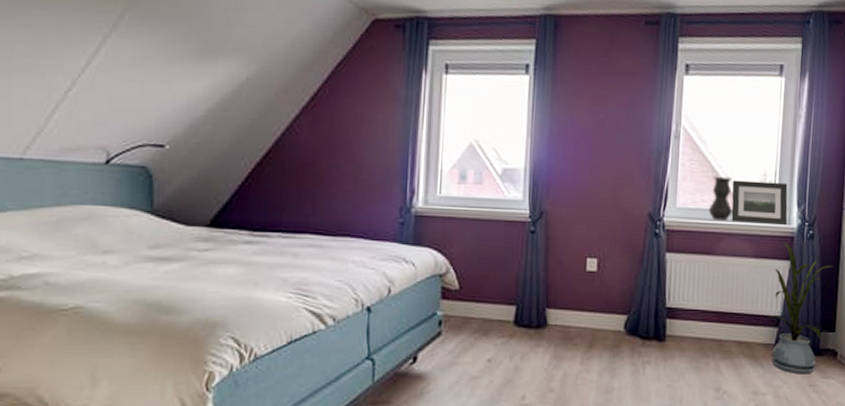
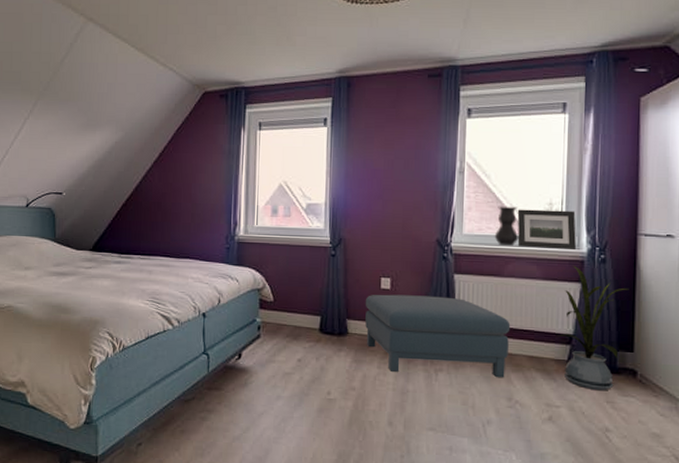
ottoman: none [567,277,721,367] -> present [365,294,511,378]

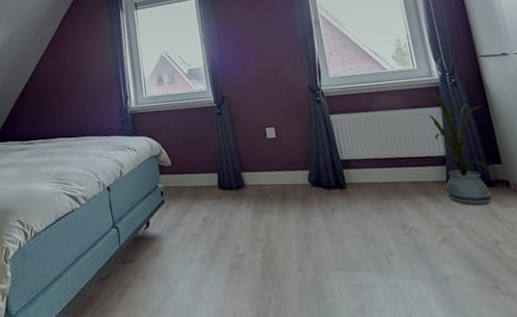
ottoman: present [365,294,511,378] -> none [255,137,395,217]
vase: present [494,206,519,246] -> none [354,46,379,83]
picture frame: present [517,209,576,251] -> none [372,43,429,82]

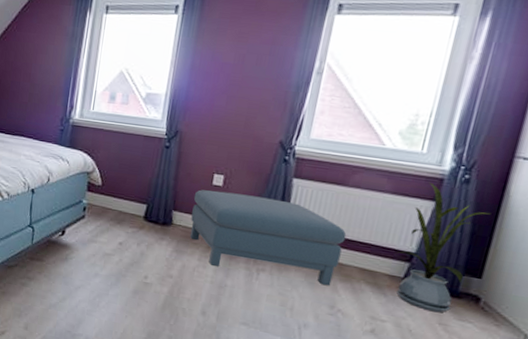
ottoman: none [255,137,395,217] -> present [189,189,347,286]

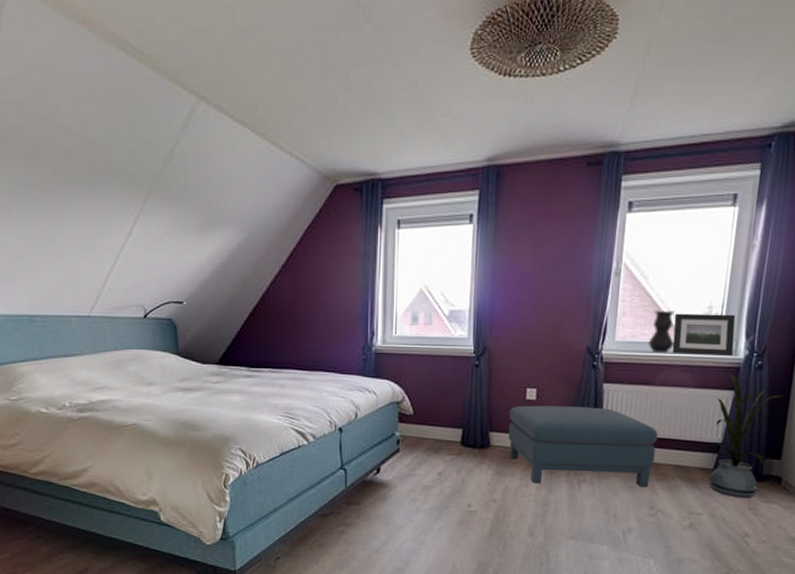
vase: none [344,112,377,156] -> present [648,310,675,353]
picture frame: none [369,117,445,167] -> present [672,313,736,357]

